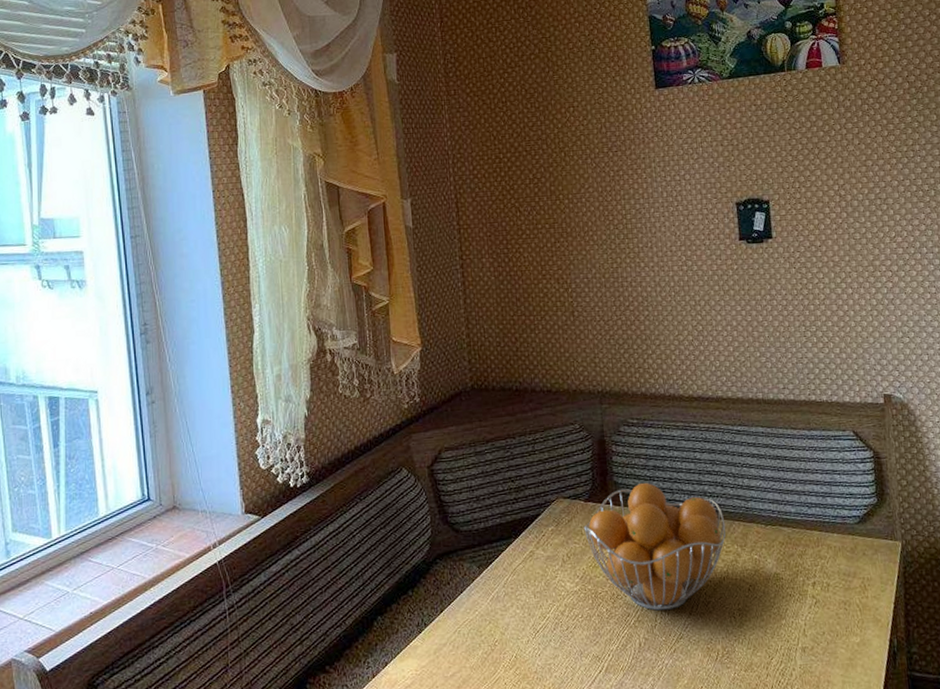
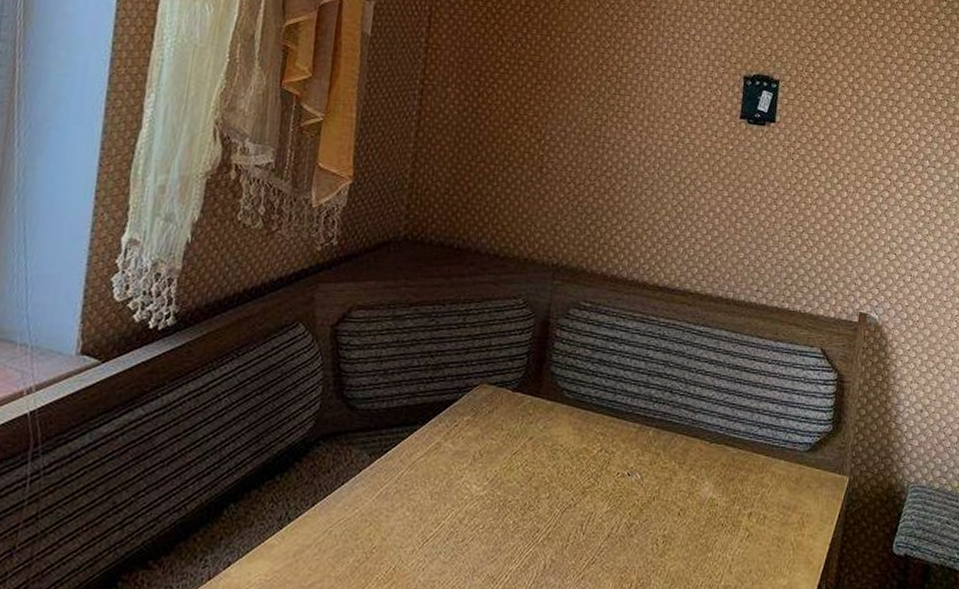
fruit basket: present [583,482,727,611] -> none [505,377,667,528]

